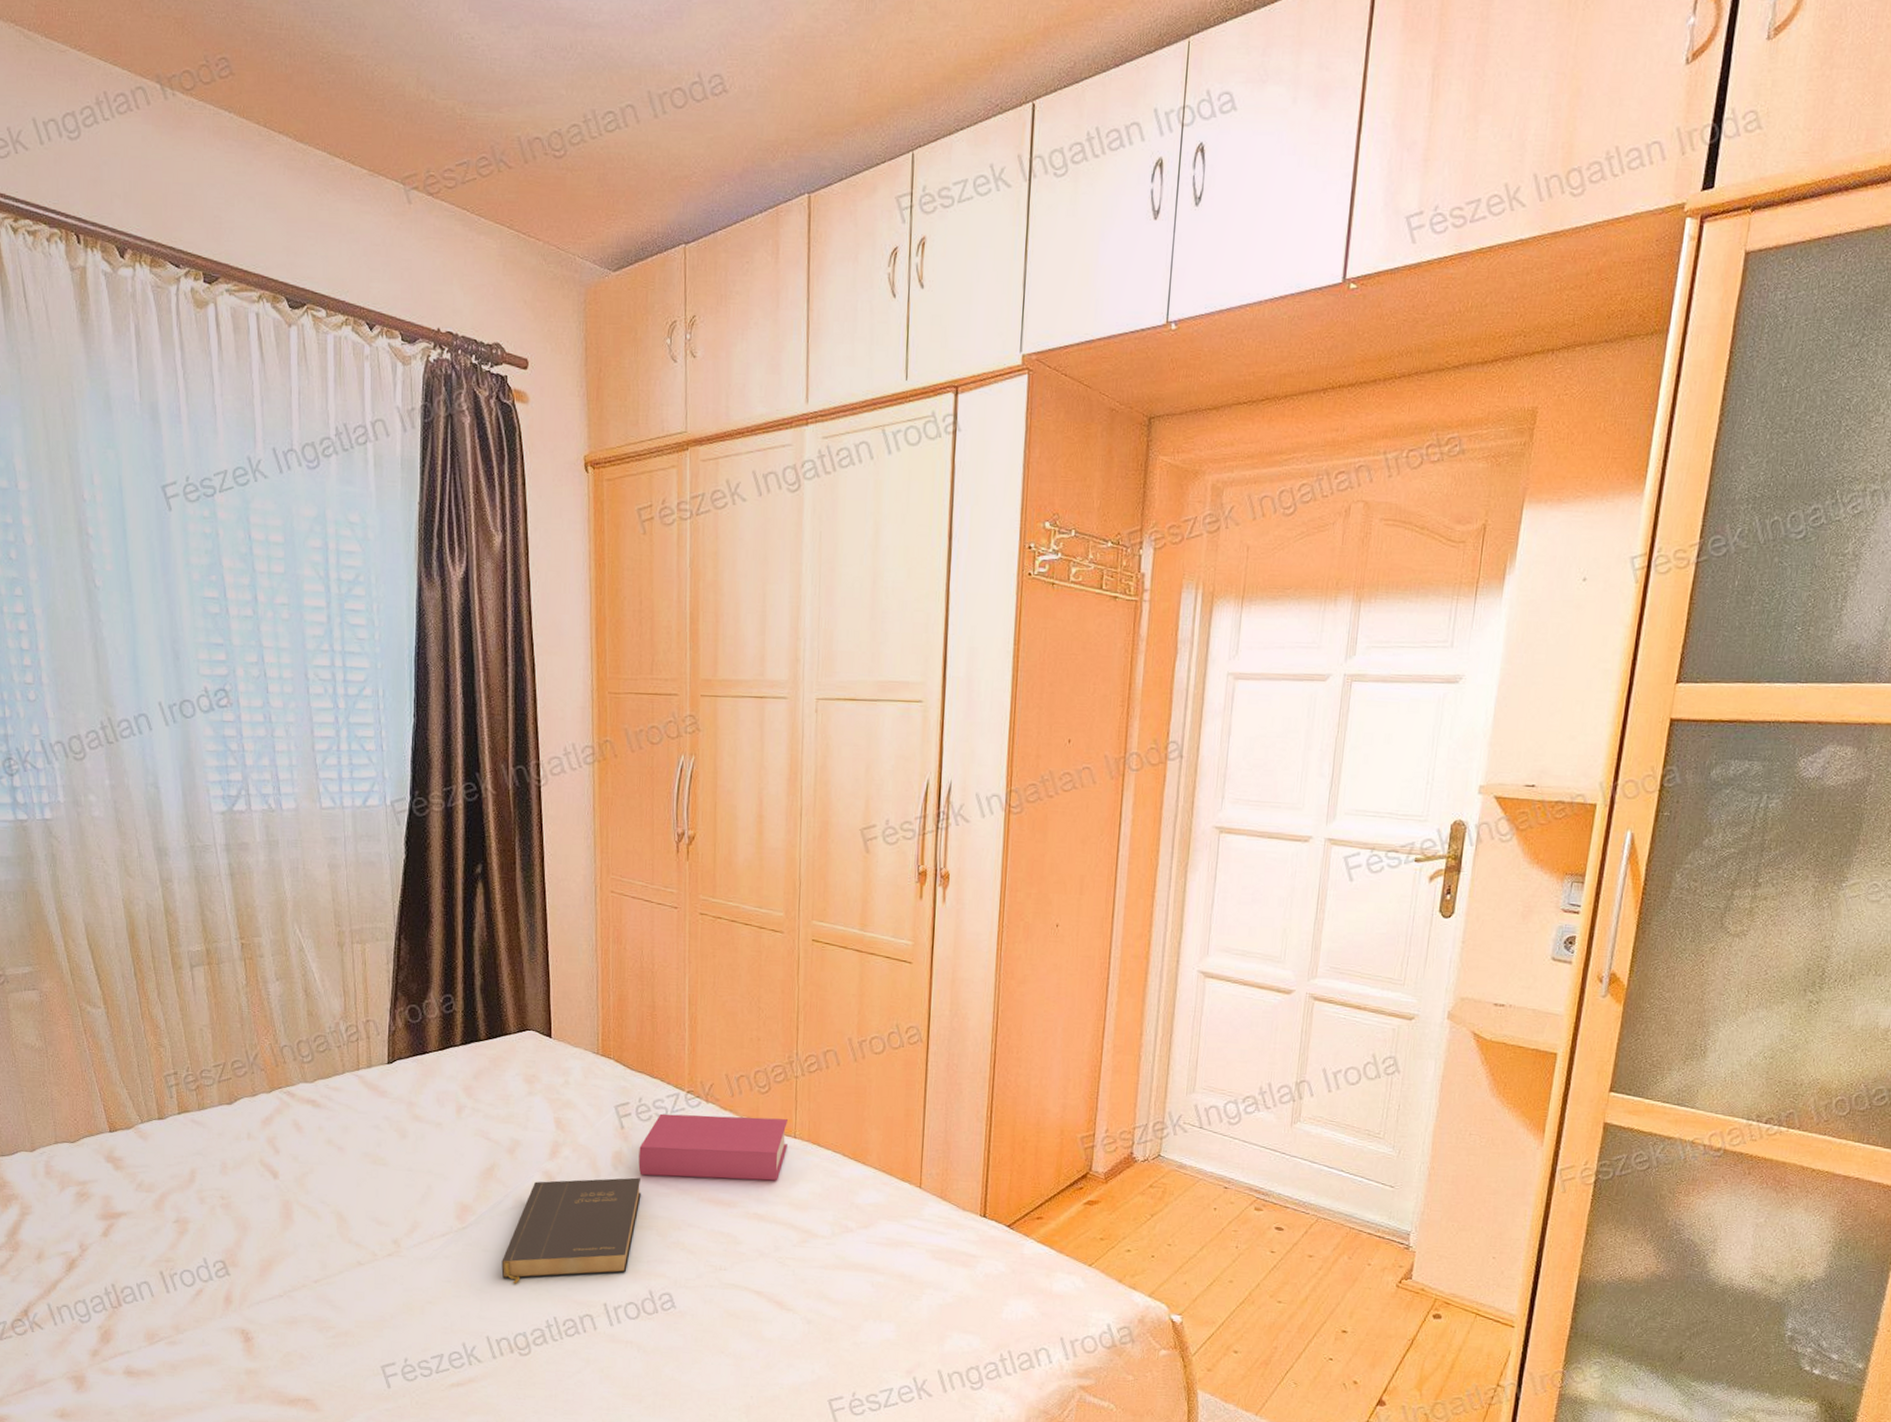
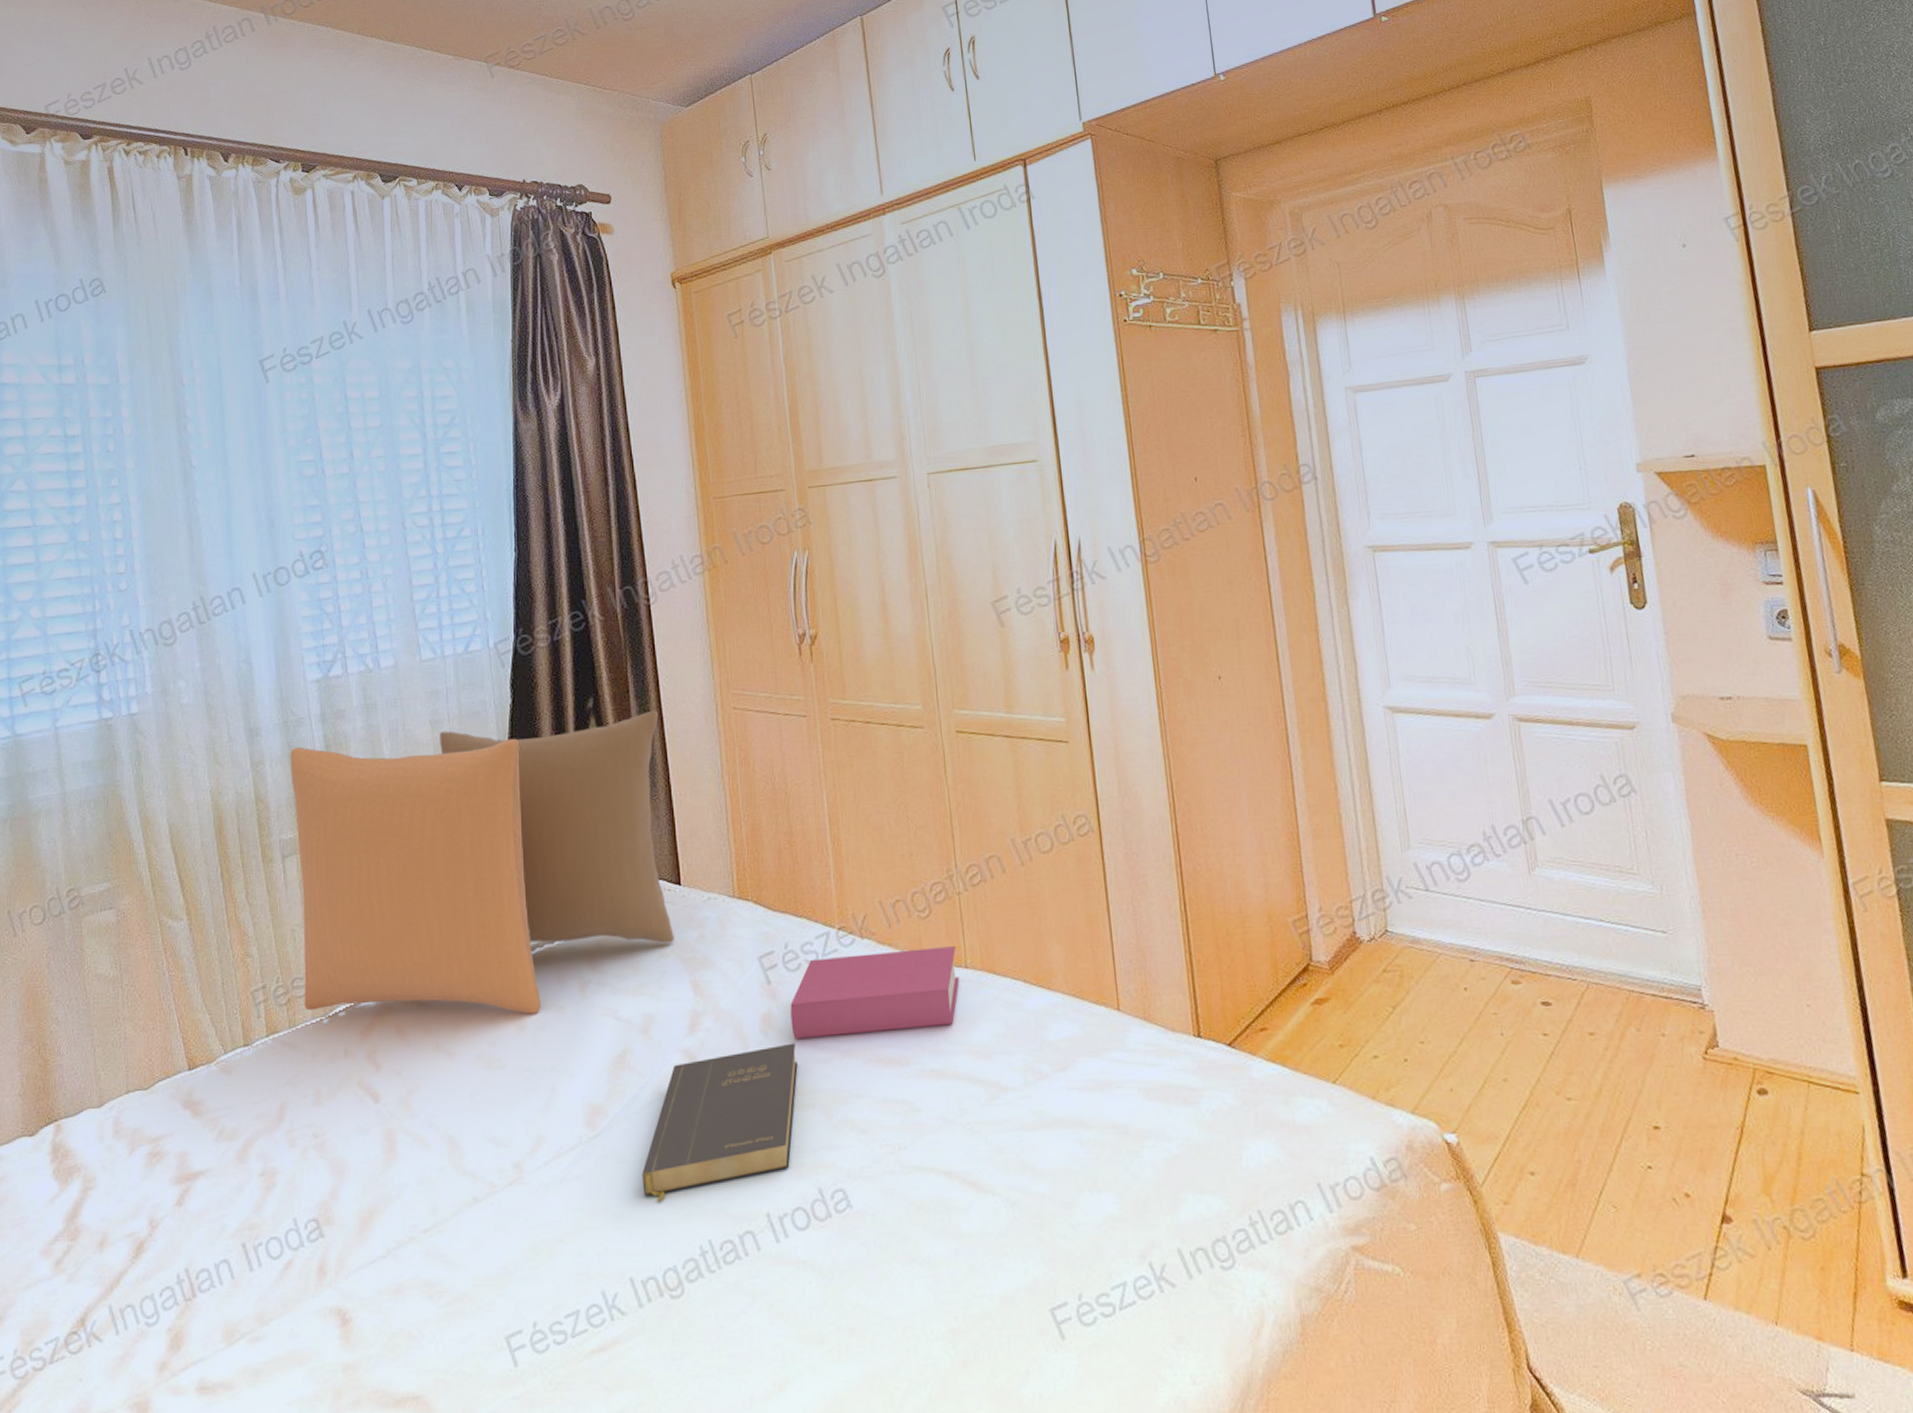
pillow: none [197,871,422,1126] -> present [290,738,542,1014]
pillow: none [337,875,542,1084] -> present [440,710,674,944]

